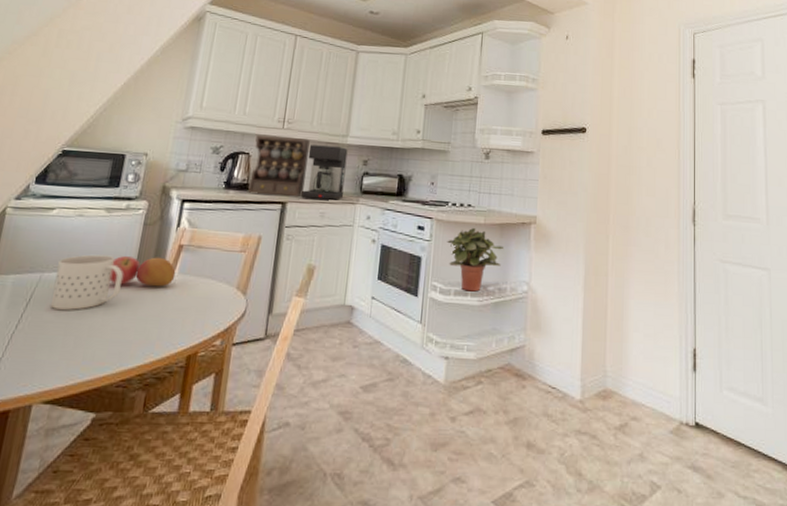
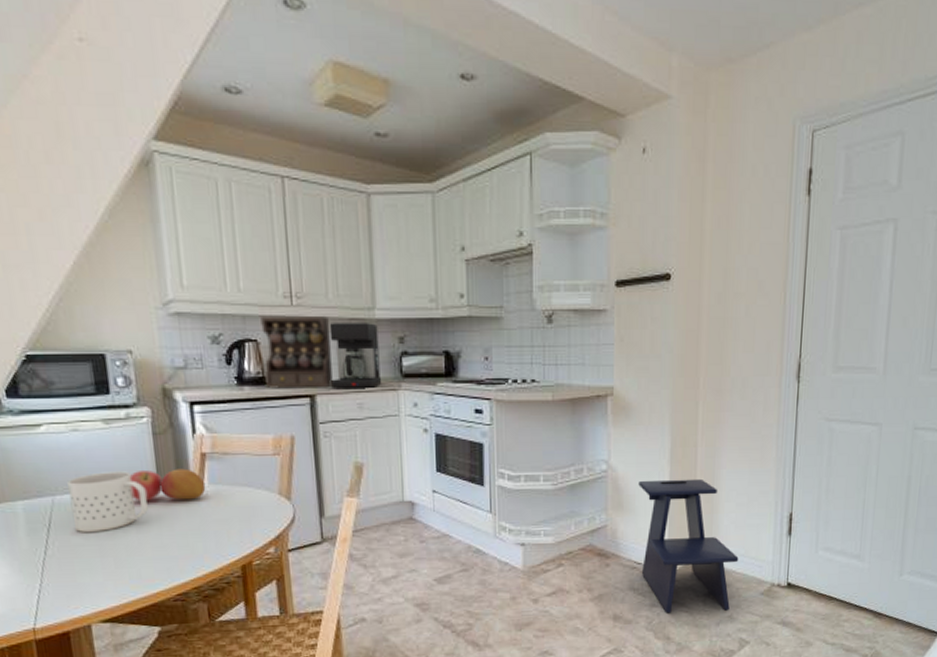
potted plant: present [447,228,505,292] -> none [511,407,578,476]
step stool: none [555,304,648,448] -> present [638,478,739,613]

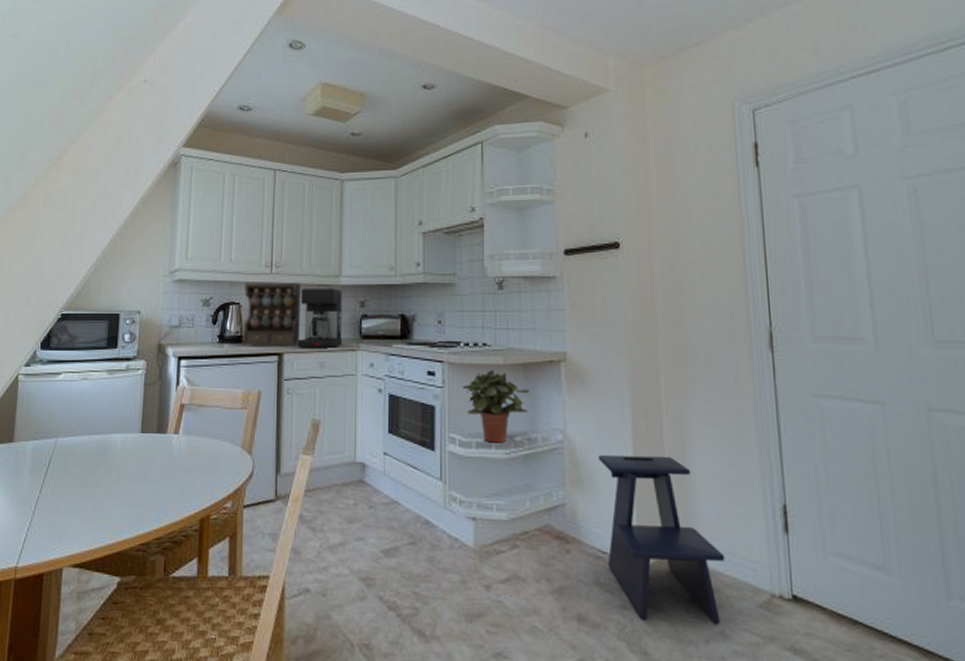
mug: present [67,471,148,532] -> none [67,418,130,474]
fruit: present [129,469,163,501] -> none [118,417,146,448]
fruit: present [160,468,206,500] -> none [142,418,180,449]
potted plant: none [511,407,578,476] -> present [462,370,531,443]

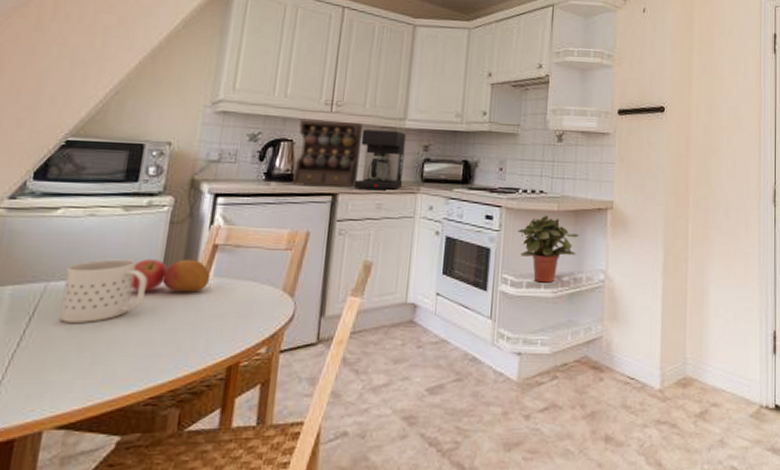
mug: none [67,418,130,474] -> present [59,259,147,323]
fruit: none [118,417,146,448] -> present [130,258,168,292]
fruit: none [142,418,180,449] -> present [162,259,211,293]
step stool: present [598,454,725,624] -> none [633,292,728,435]

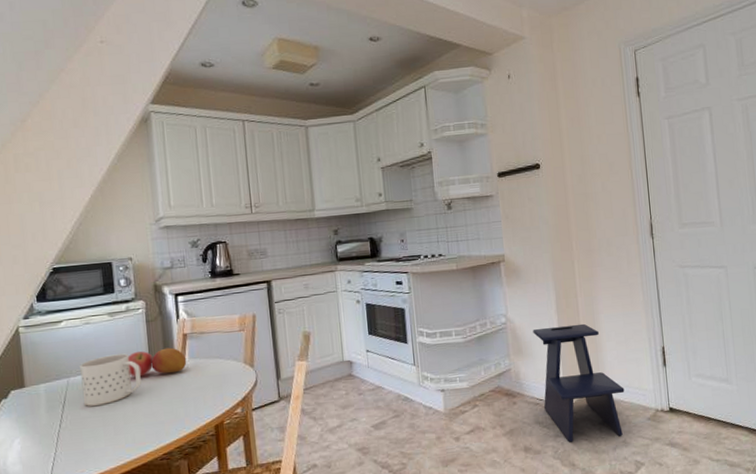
spice rack: present [293,120,363,188] -> none [228,219,285,279]
coffee maker: present [354,129,406,191] -> none [280,221,323,275]
potted plant: present [518,216,580,283] -> none [425,275,479,332]
step stool: none [633,292,728,435] -> present [533,323,625,442]

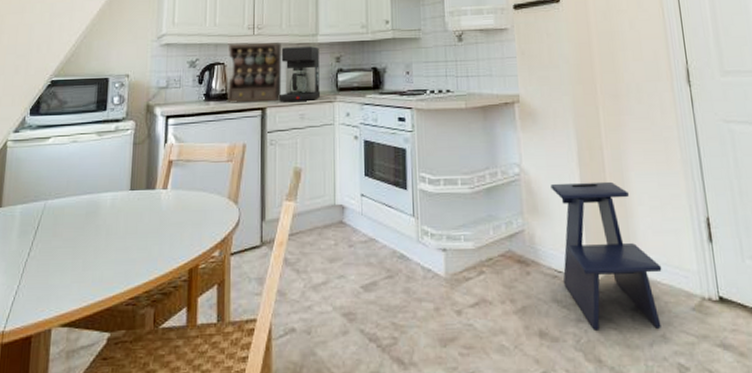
mug: present [80,353,142,406] -> none [57,177,120,234]
fruit: present [127,351,153,377] -> none [107,176,135,205]
fruit: present [151,347,187,374] -> none [131,174,169,204]
spice rack: none [228,219,285,279] -> present [228,43,281,104]
coffee maker: none [280,221,323,275] -> present [279,46,321,103]

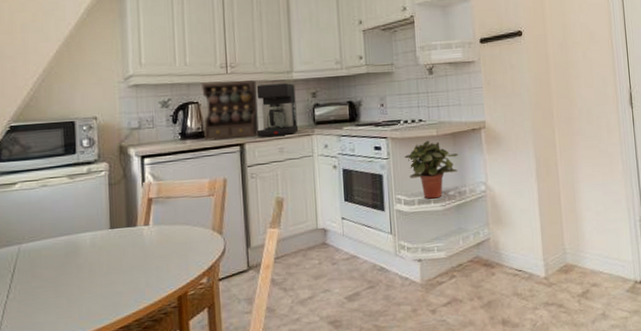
potted plant: none [430,114,490,179] -> present [404,141,459,199]
step stool: present [550,181,662,330] -> none [513,192,604,315]

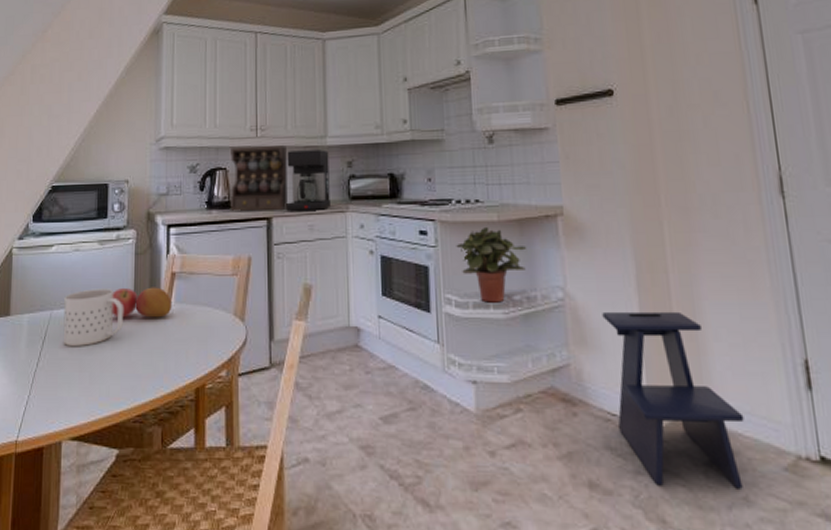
mug: none [33,218,100,275] -> present [63,289,123,346]
fruit: none [86,216,114,244] -> present [111,287,138,318]
fruit: none [112,212,151,241] -> present [135,287,172,318]
step stool: none [513,192,604,315] -> present [602,311,744,489]

